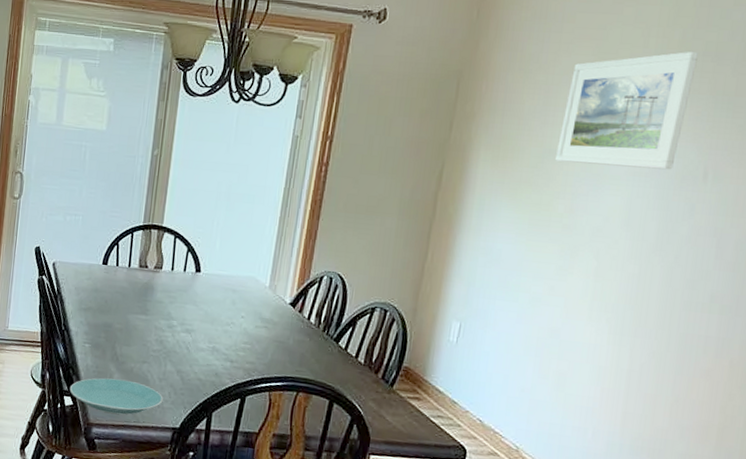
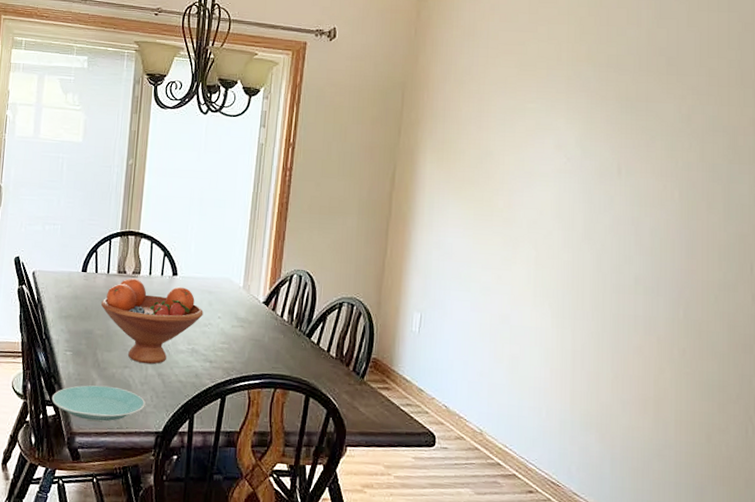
fruit bowl: none [120,273,226,361] -> present [100,278,203,365]
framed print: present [554,51,698,170] -> none [491,63,602,167]

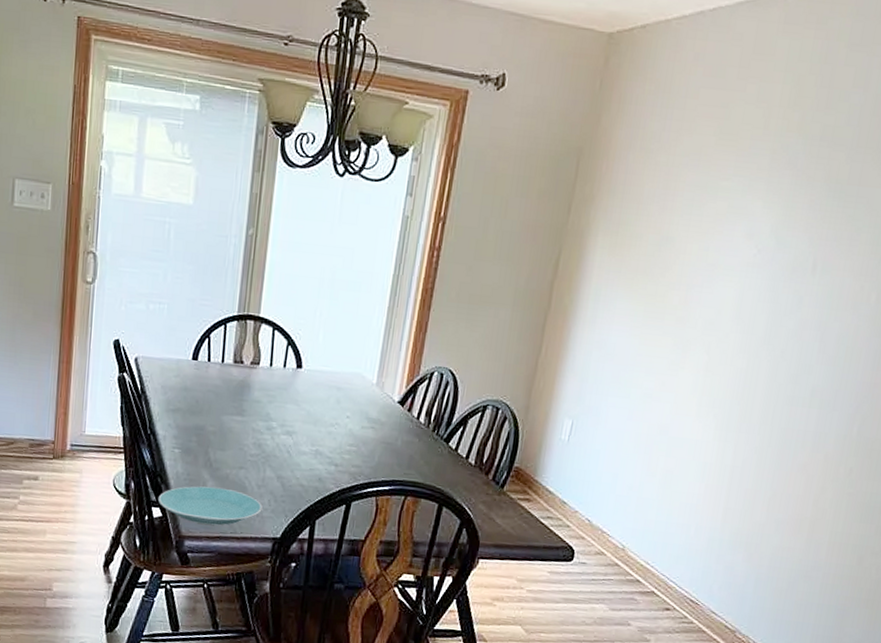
fruit bowl: present [100,278,203,365] -> none [213,369,330,466]

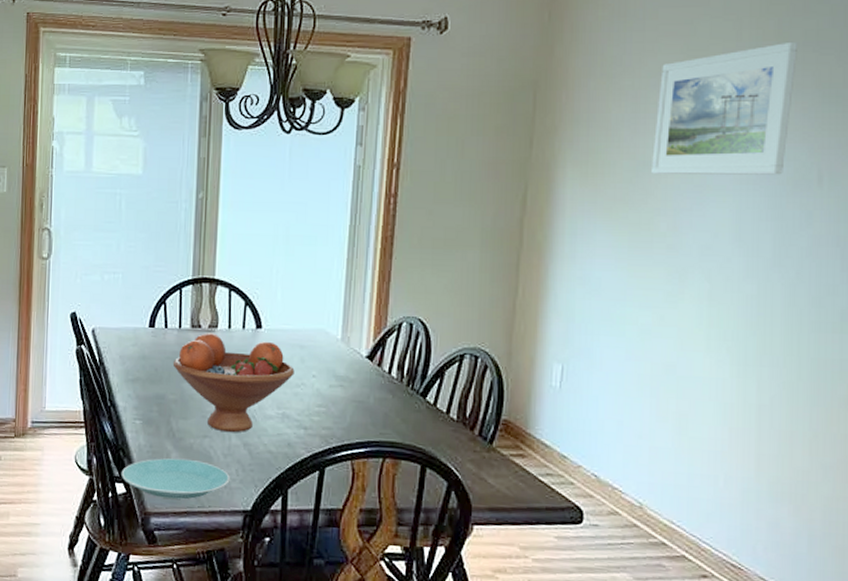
fruit bowl: none [213,369,330,466] -> present [172,333,295,433]
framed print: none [671,134,816,261] -> present [650,41,797,175]

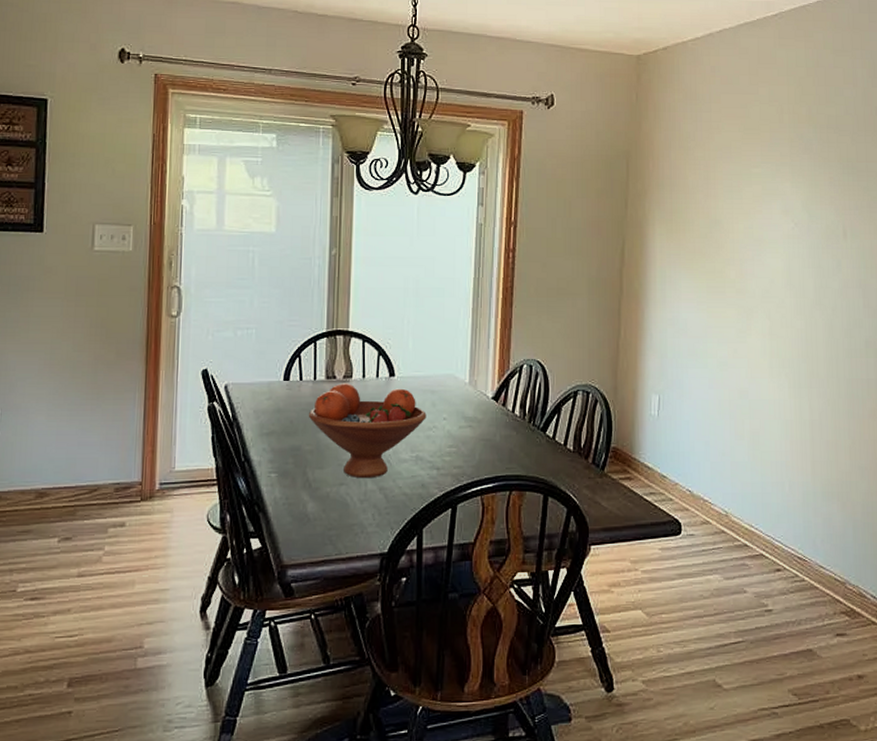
plate: present [121,458,230,500] -> none [256,508,367,549]
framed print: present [650,41,797,175] -> none [721,124,823,231]

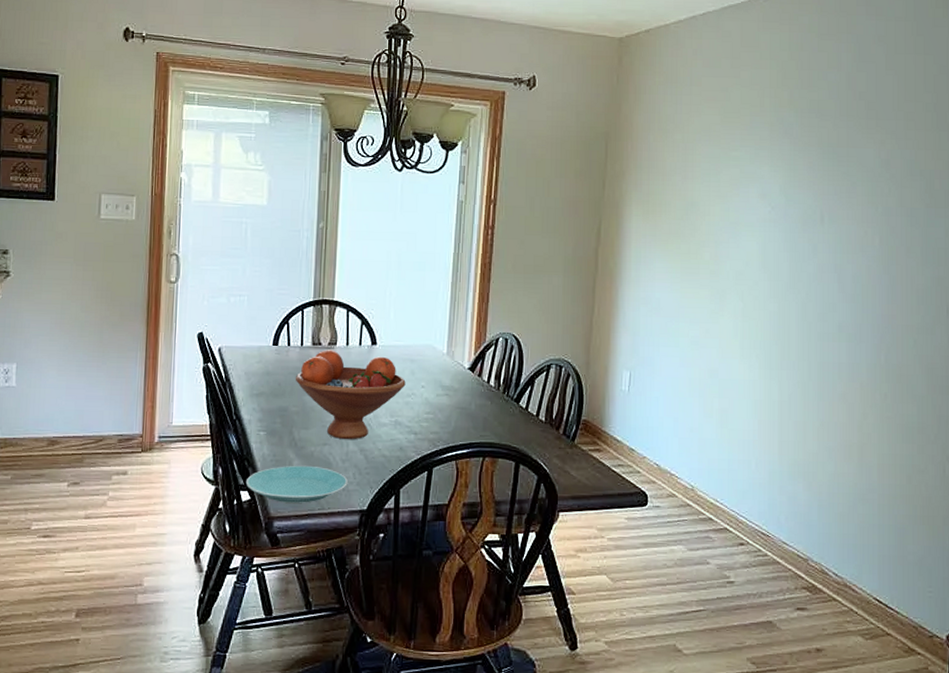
plate: none [256,508,367,549] -> present [245,465,348,503]

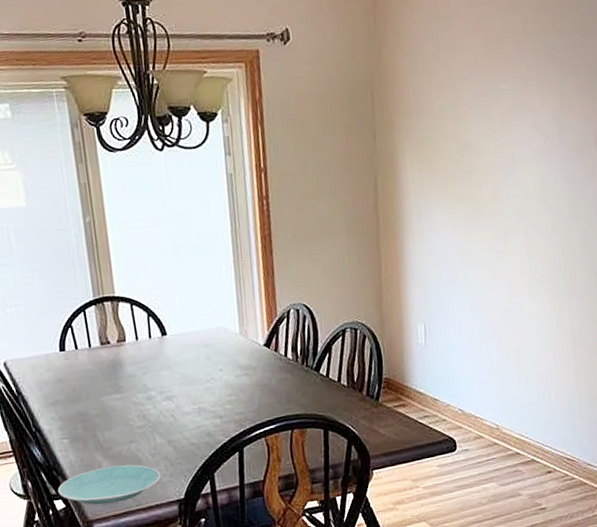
fruit bowl: present [295,350,406,440] -> none [89,345,203,435]

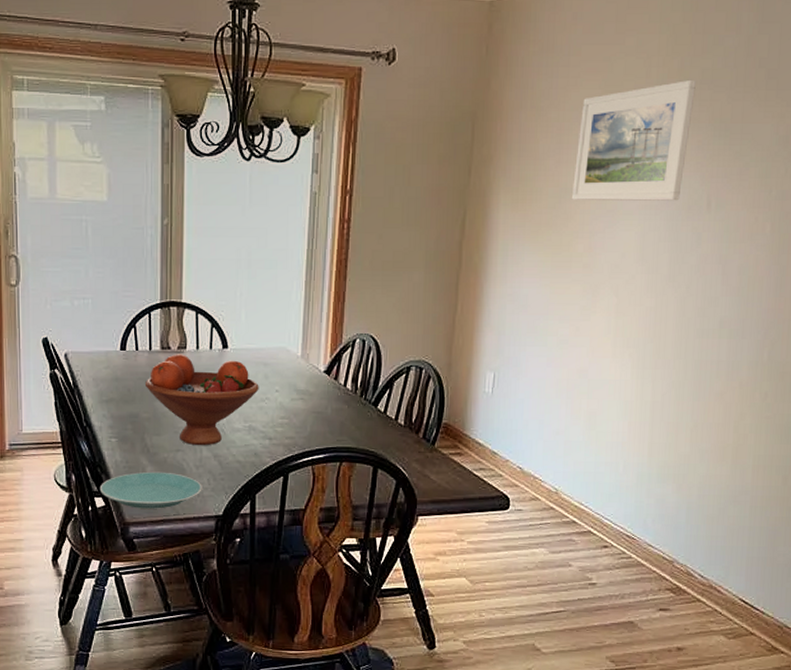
fruit bowl: none [89,345,203,435] -> present [144,354,259,446]
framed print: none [469,30,570,154] -> present [571,79,696,201]

